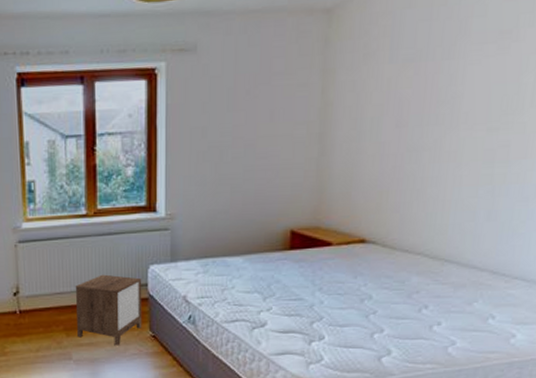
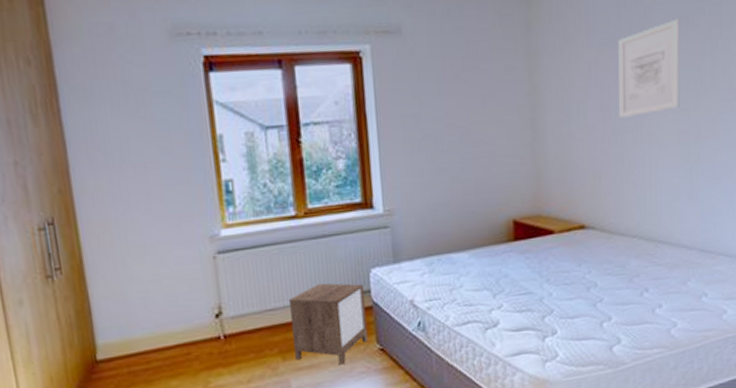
wall art: none [416,32,502,135] -> present [618,18,681,118]

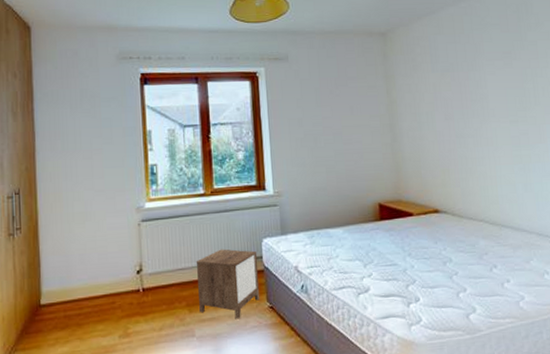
wall art: present [618,18,681,118] -> none [456,52,510,126]

